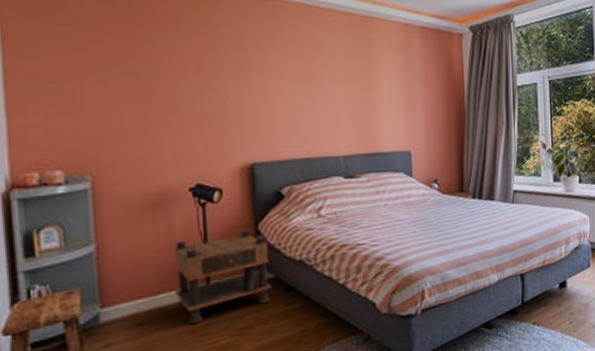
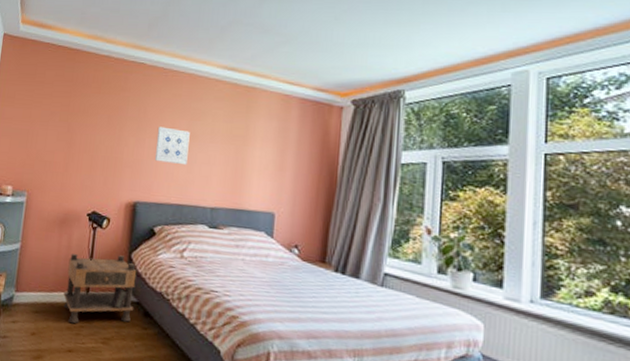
wall art: none [265,69,309,113] -> present [154,126,190,166]

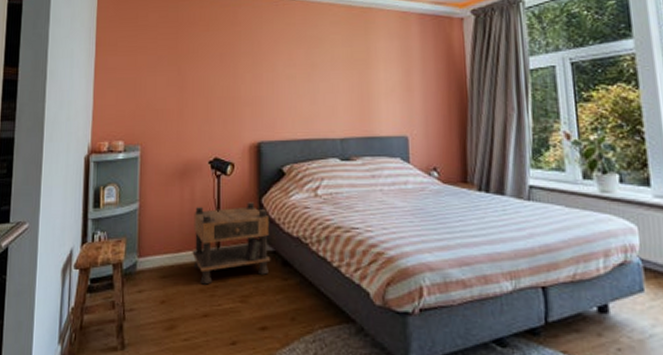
wall art: present [154,126,190,166] -> none [274,58,310,97]

